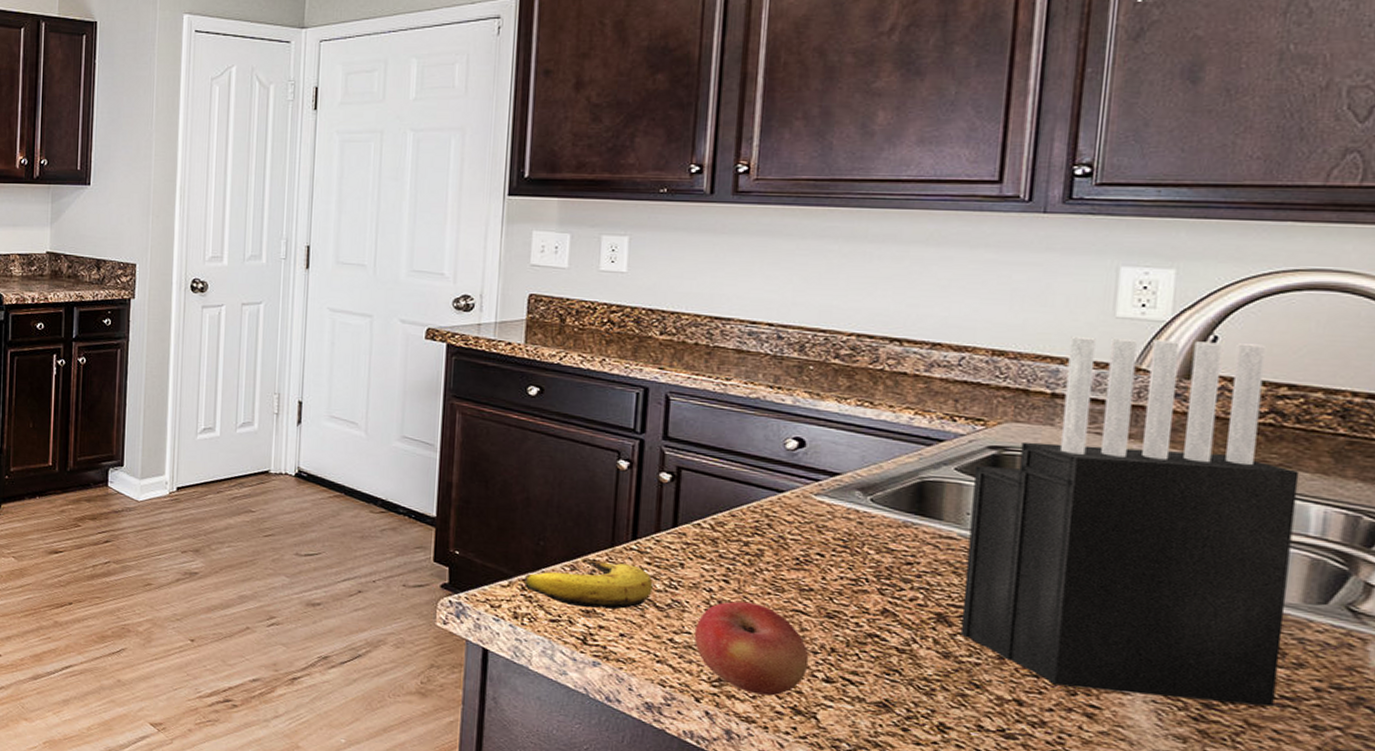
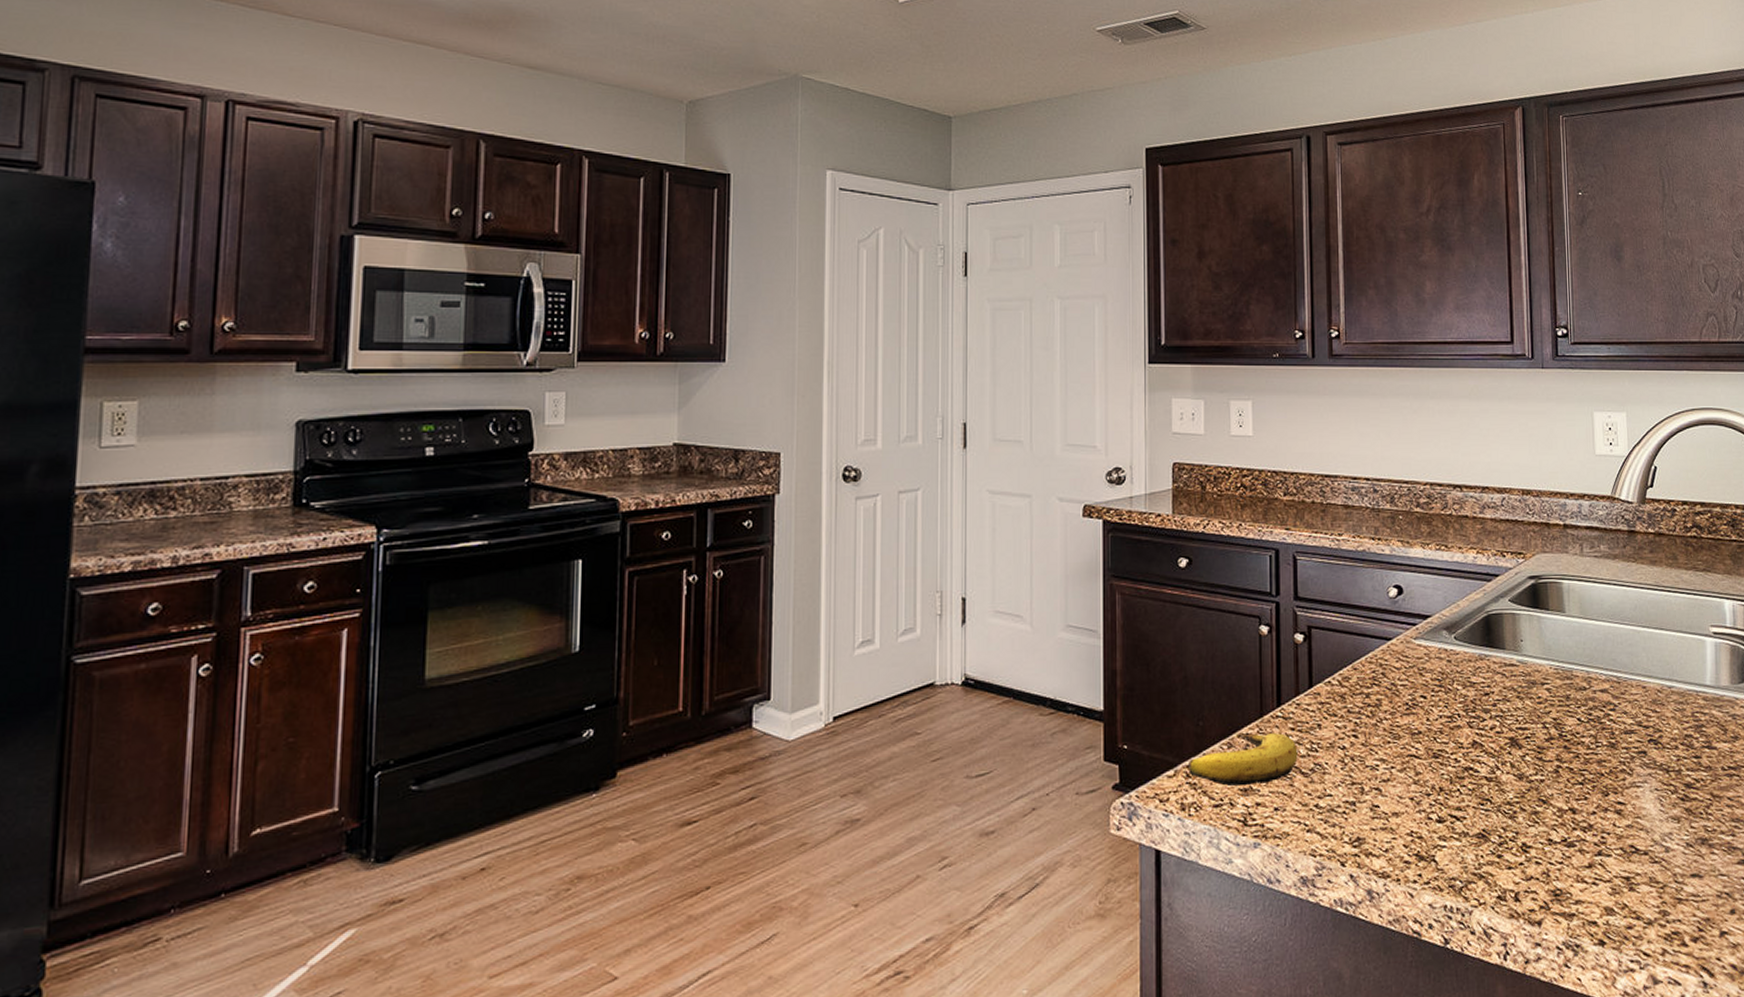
apple: present [693,601,809,696] -> none [1334,753,1425,848]
knife block: present [960,335,1300,707] -> none [1521,471,1726,789]

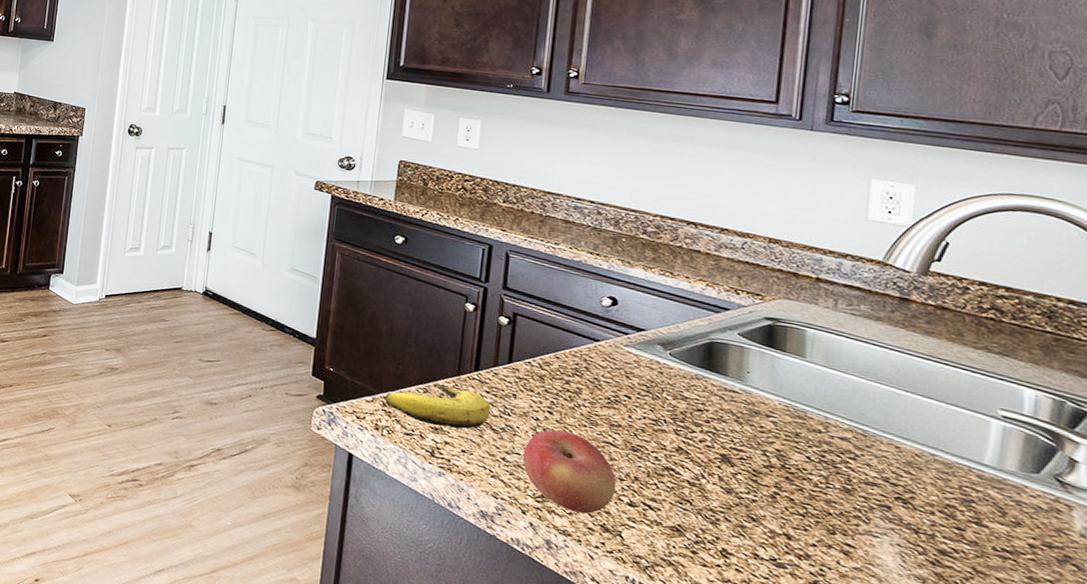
apple: none [1334,753,1425,848] -> present [522,430,617,514]

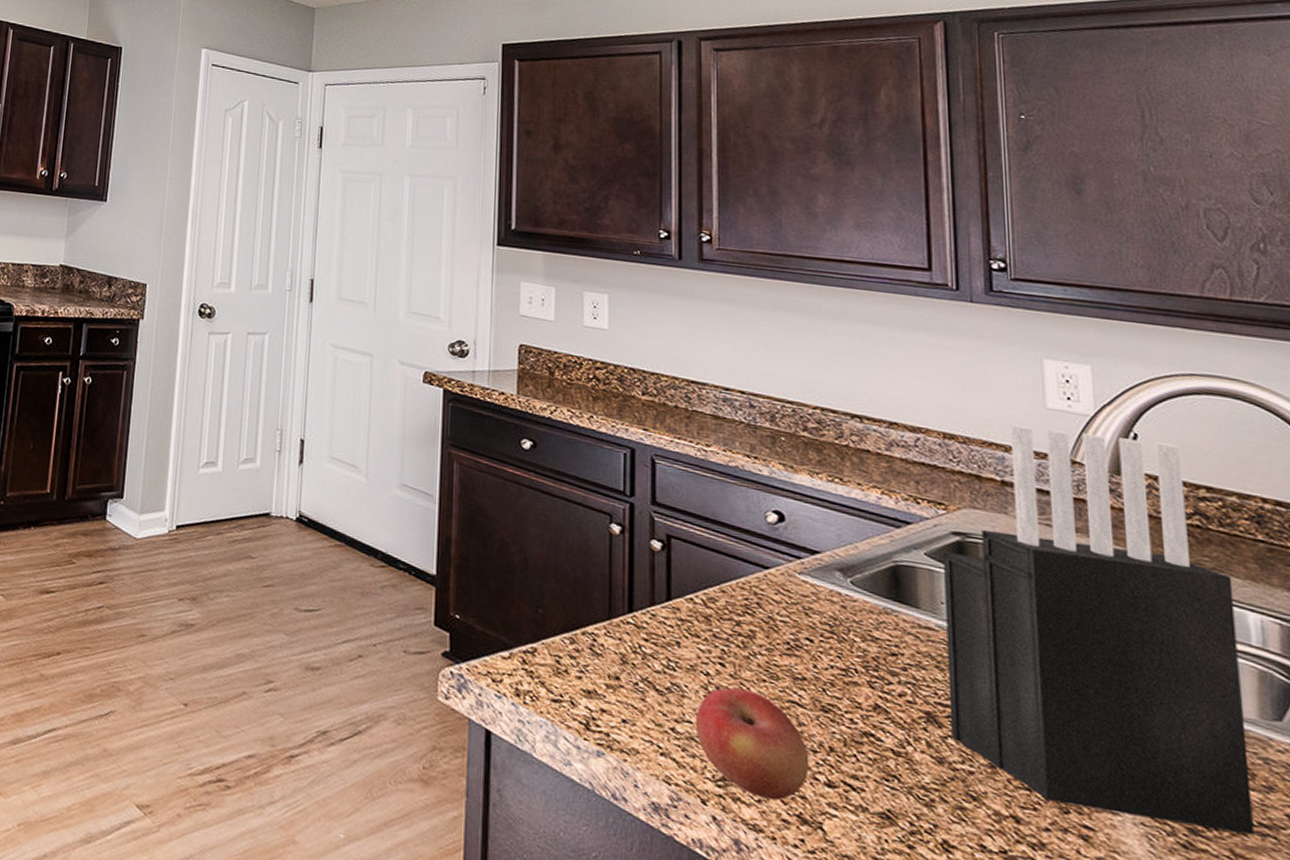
banana: present [385,385,491,429] -> none [525,633,651,691]
knife block: none [740,232,1016,558] -> present [942,423,1254,836]

